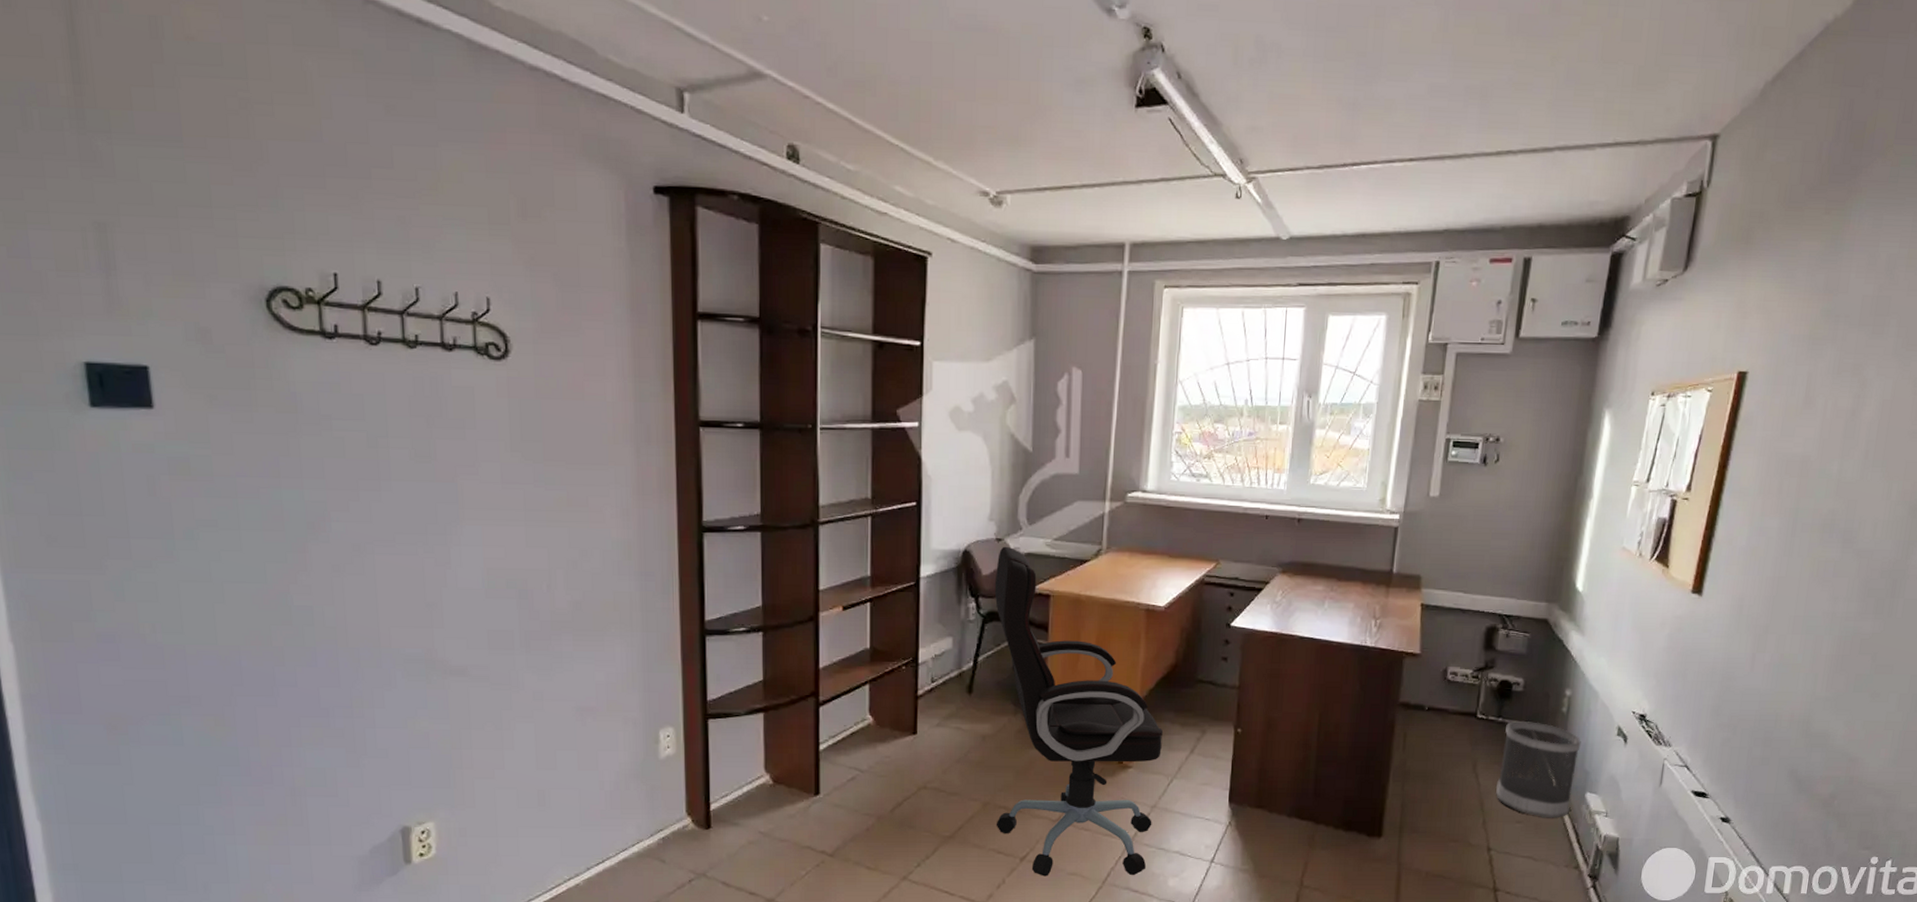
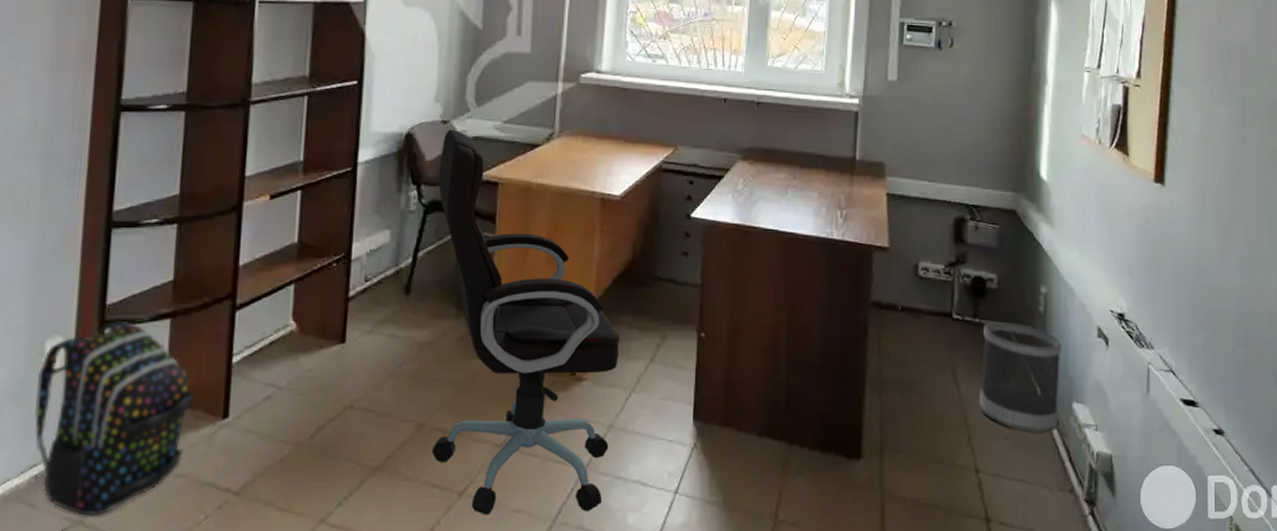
backpack: none [656,713,788,870] -> present [35,320,194,516]

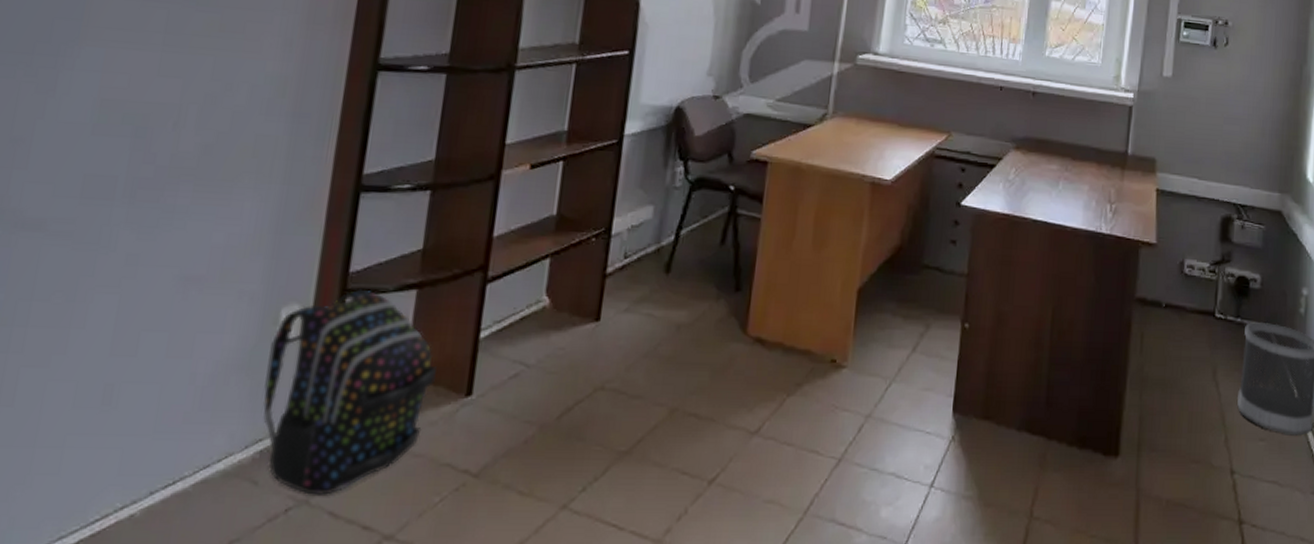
office chair: present [431,129,621,515] -> none [682,104,884,505]

